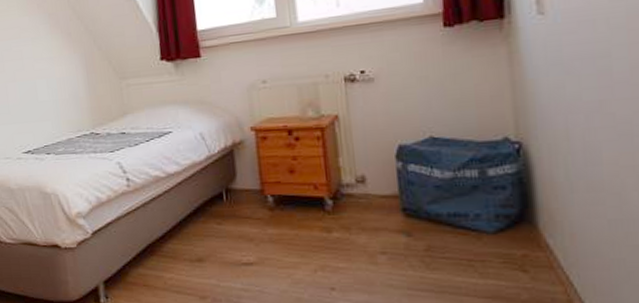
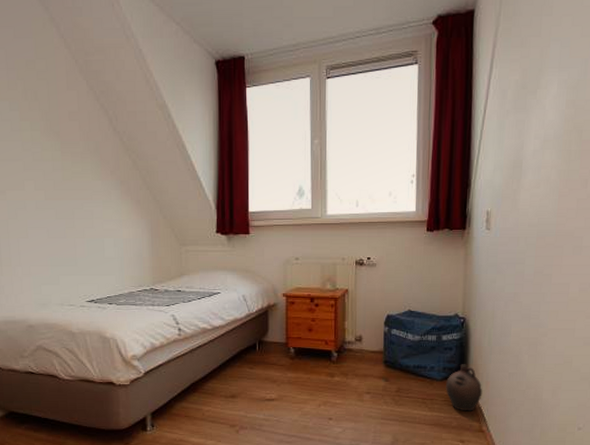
ceramic jug: none [503,208,567,278] -> present [446,364,483,411]

